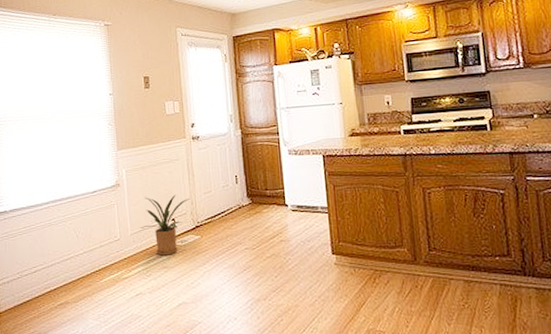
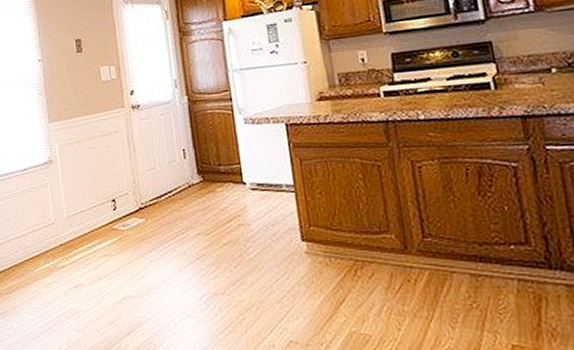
house plant: present [140,194,190,256] -> none [77,171,132,242]

